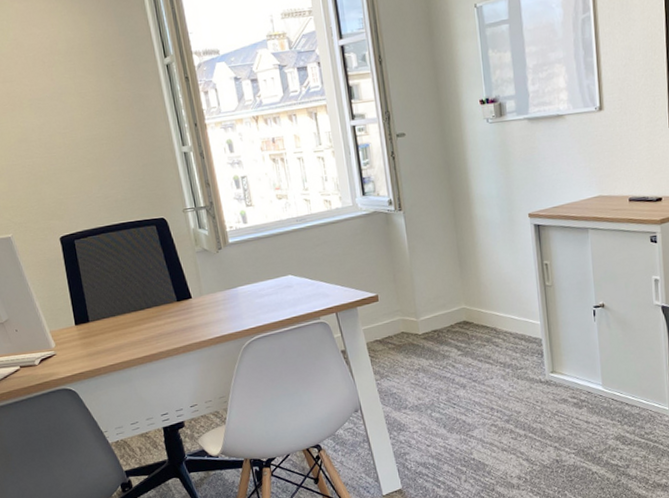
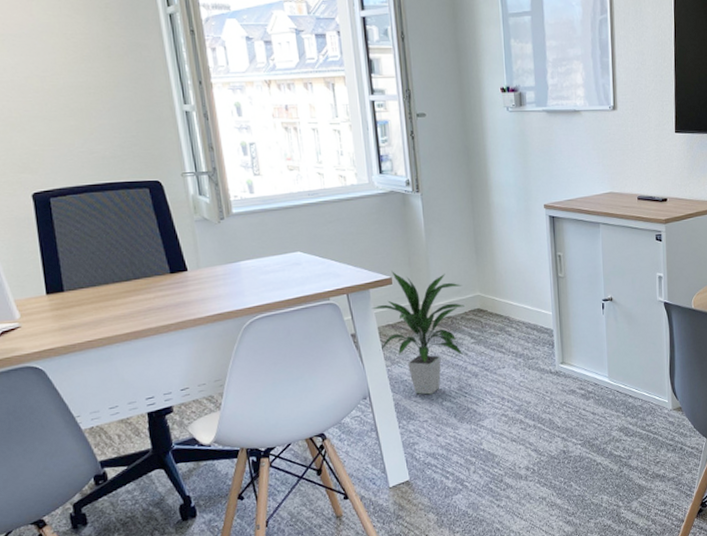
indoor plant: none [359,288,450,407] -> present [371,271,465,395]

